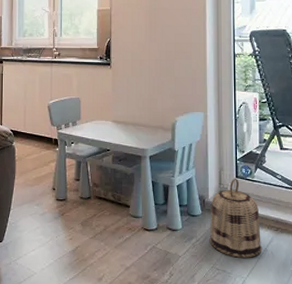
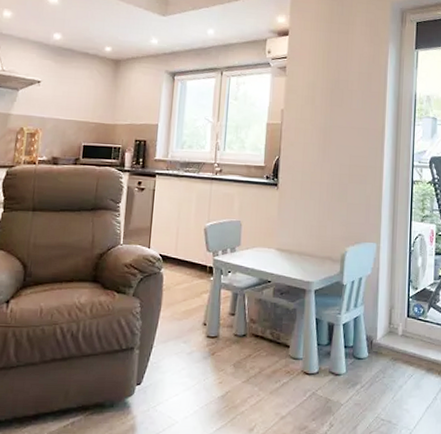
basket: present [209,179,262,258] -> none [375,318,432,407]

